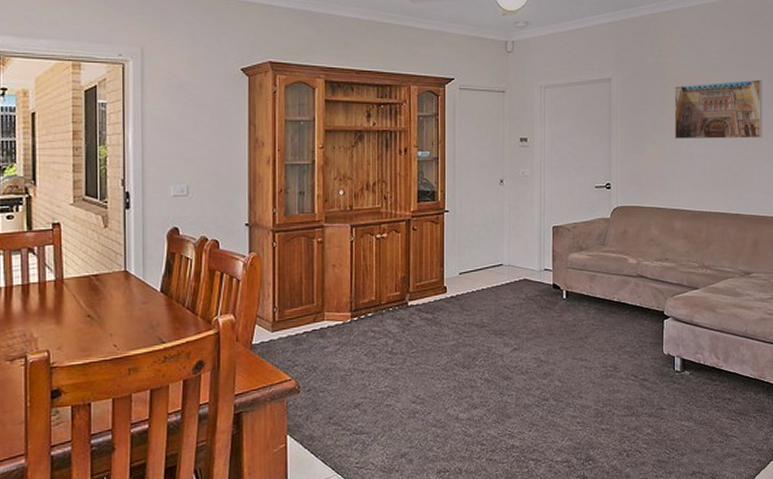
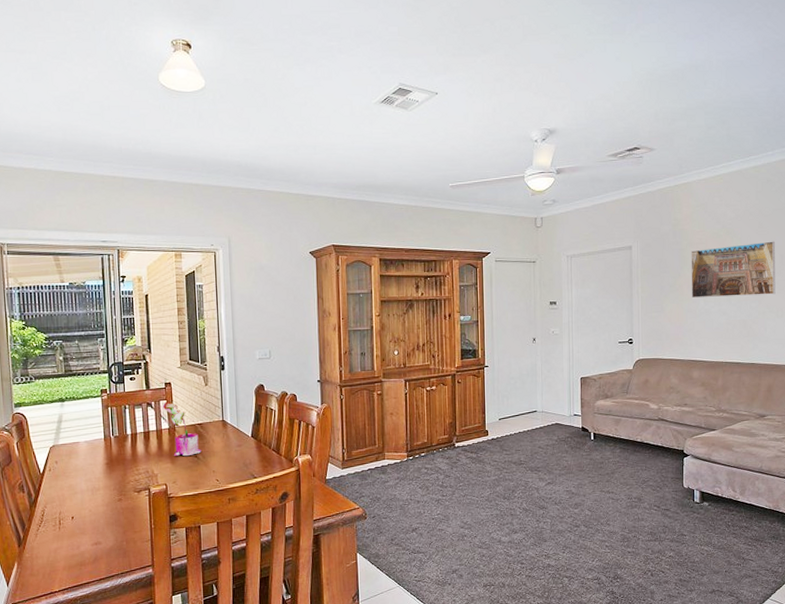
potted plant: none [47,246,96,316] -> present [162,401,202,457]

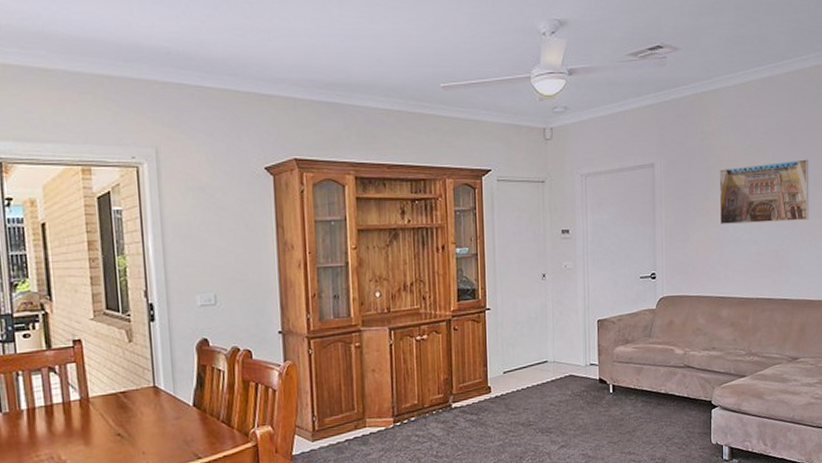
potted plant: present [162,401,202,457] -> none [70,364,126,436]

